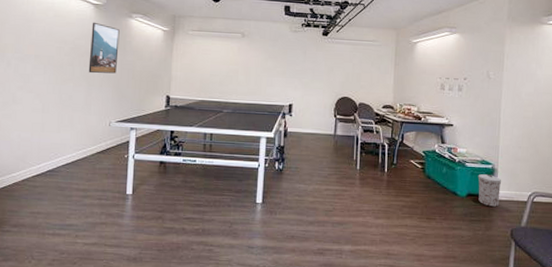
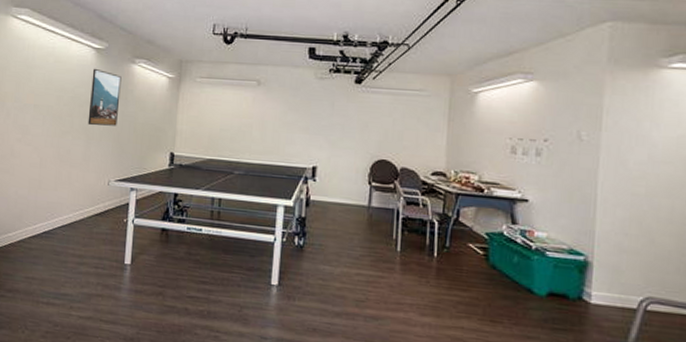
trash can: present [478,174,502,207] -> none [563,267,599,314]

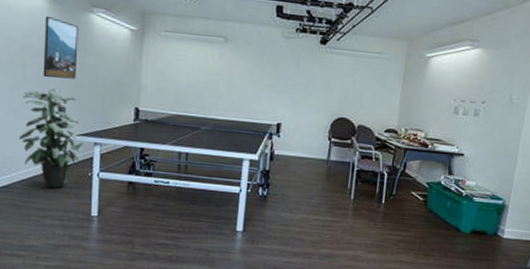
indoor plant: none [63,135,120,234] -> present [20,88,83,188]

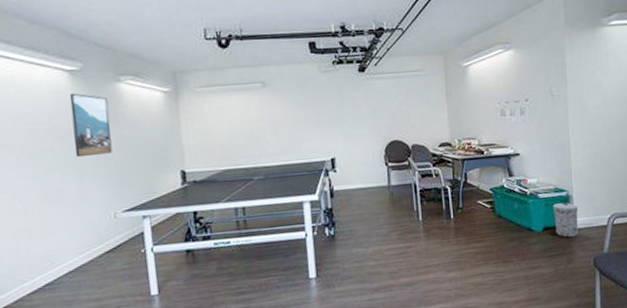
indoor plant: present [20,88,83,188] -> none [56,167,131,274]
trash can: none [483,210,512,246] -> present [552,202,579,238]

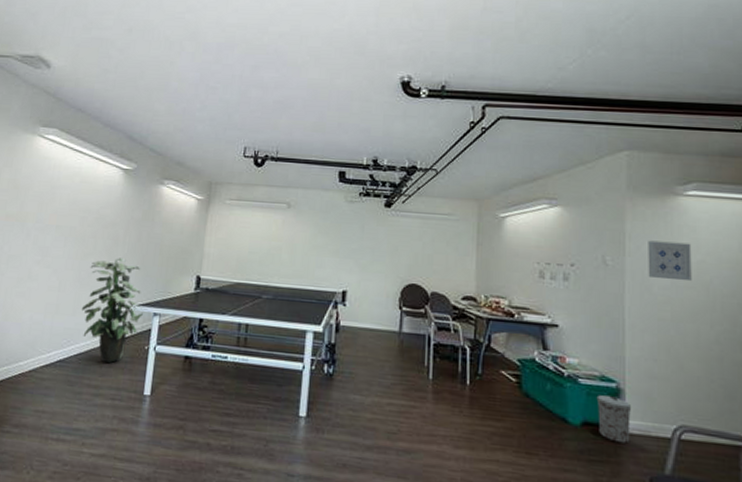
indoor plant: none [56,167,131,274] -> present [82,258,143,363]
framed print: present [69,93,113,158] -> none [111,189,149,248]
wall art: none [583,66,617,100] -> present [648,240,692,282]

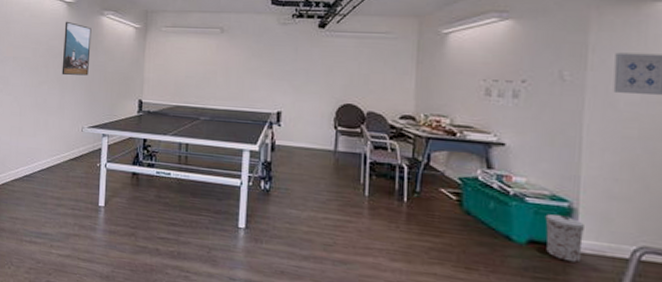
indoor plant: present [82,258,143,363] -> none [41,85,93,178]
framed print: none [111,189,149,248] -> present [62,21,92,76]

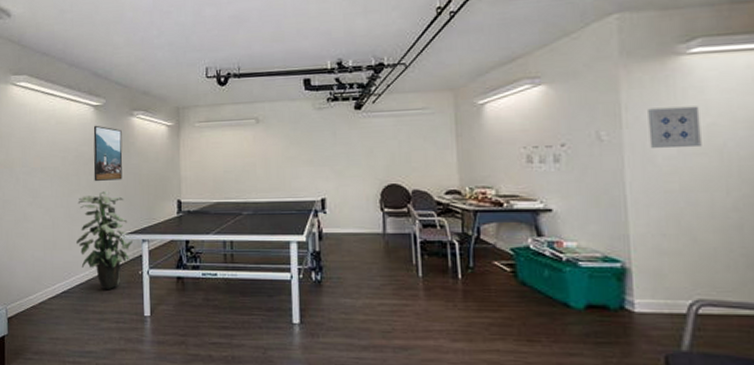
indoor plant: none [41,85,93,178] -> present [76,191,132,289]
trash can: present [545,214,586,263] -> none [600,277,641,323]

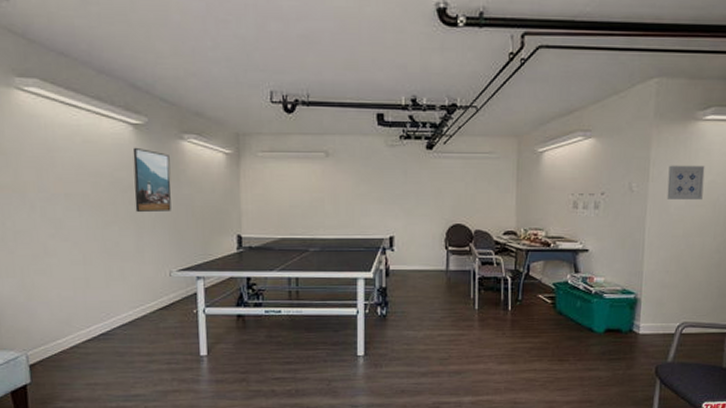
indoor plant: present [76,191,132,289] -> none [115,223,185,330]

